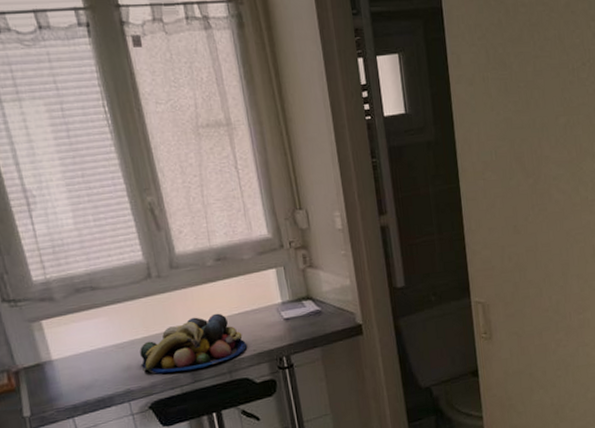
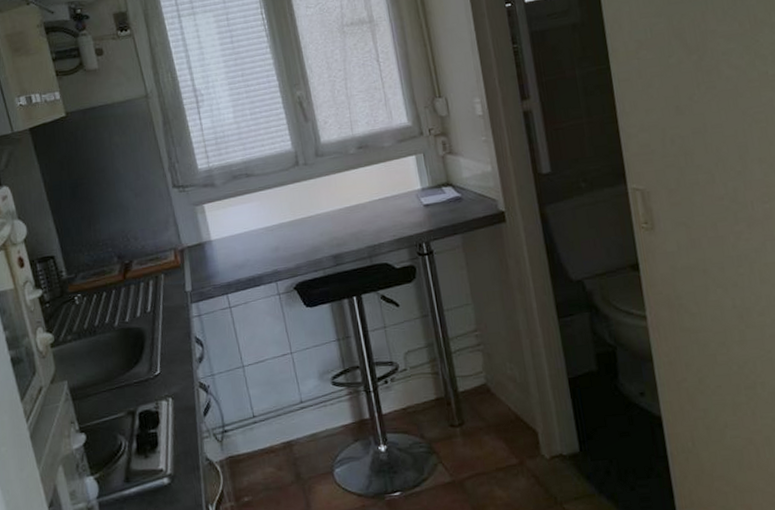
fruit bowl: present [140,313,248,374] -> none [287,199,387,256]

